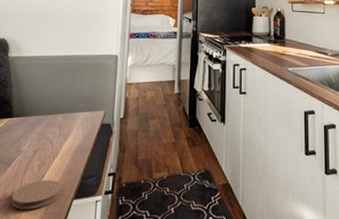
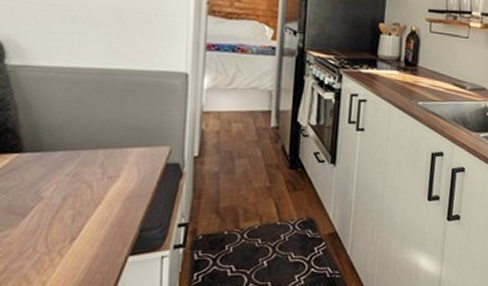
coaster: present [11,179,62,210] -> none [32,233,110,271]

